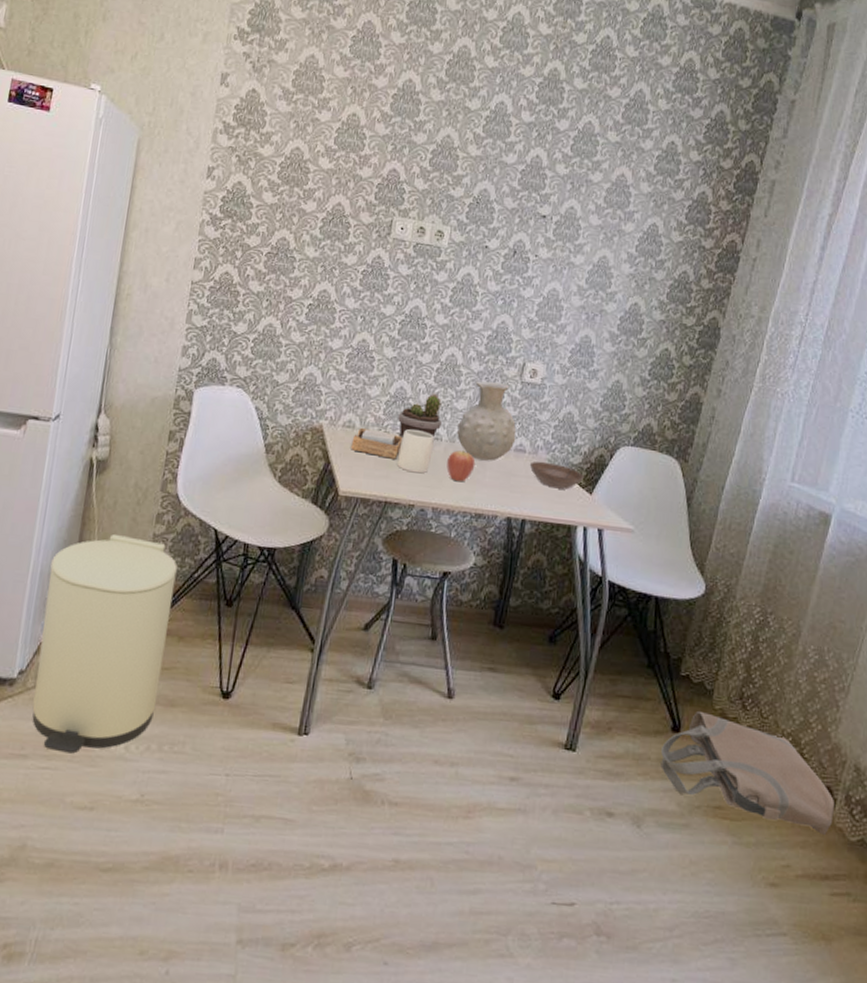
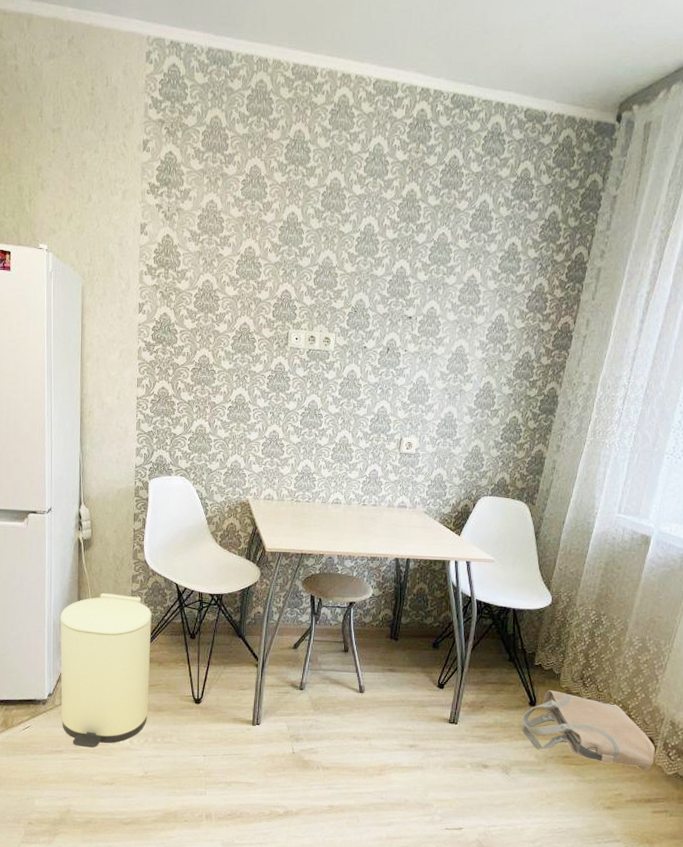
napkin holder: present [351,427,403,459] -> none [272,499,311,521]
flowerpot: present [397,393,442,439] -> none [306,467,340,505]
mug: present [397,429,434,474] -> none [308,497,335,530]
fruit: present [446,450,476,482] -> none [346,510,368,535]
vase: present [457,381,517,462] -> none [352,454,399,518]
bowl: present [529,461,585,490] -> none [410,513,454,534]

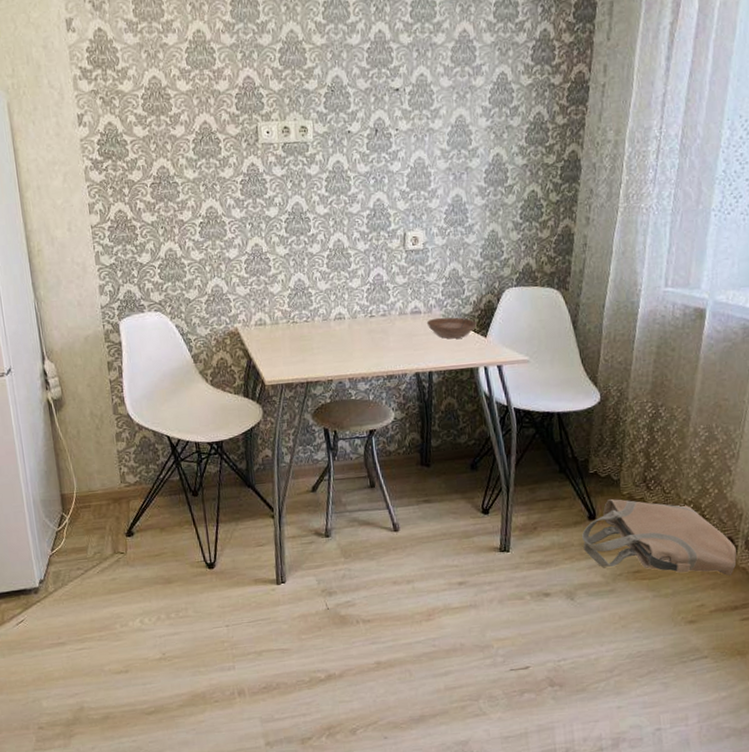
pedal bin: present [60,592,152,748] -> none [39,457,157,635]
bowl: none [410,513,454,534] -> present [426,317,478,339]

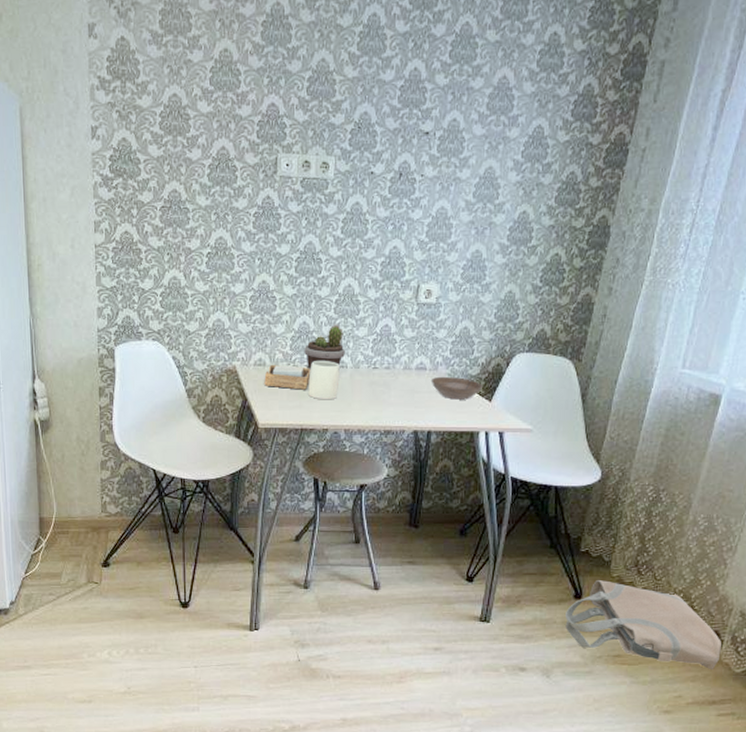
napkin holder: none [266,322,311,345] -> present [264,364,311,390]
flowerpot: none [302,278,342,325] -> present [304,324,345,370]
mug: none [308,314,339,353] -> present [308,361,340,400]

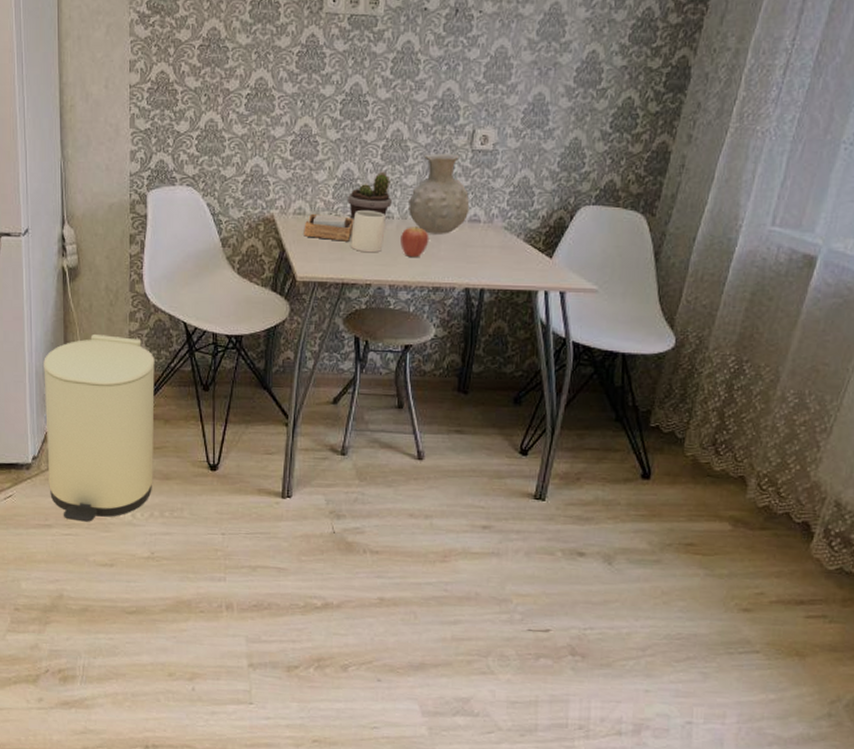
pedal bin: none [18,482,128,662] -> present [43,333,155,522]
fruit: none [354,374,380,404] -> present [400,225,429,258]
vase: none [361,306,416,383] -> present [409,152,470,236]
bowl: present [430,376,484,400] -> none [485,229,544,256]
tote bag: present [565,580,721,670] -> none [631,459,812,566]

